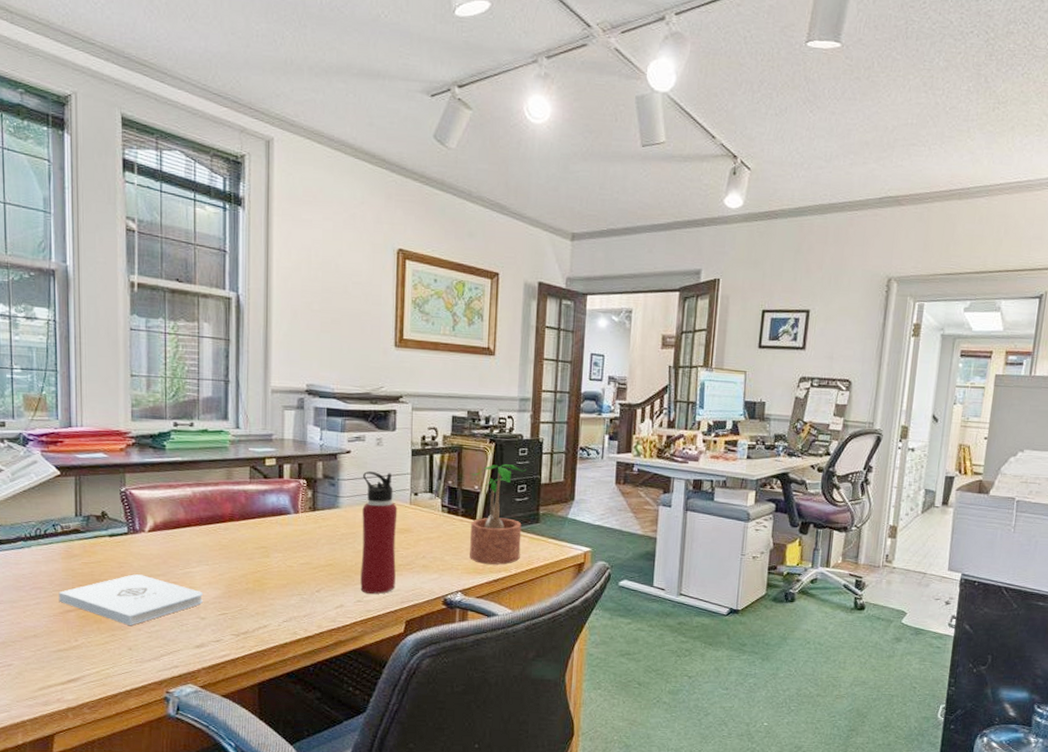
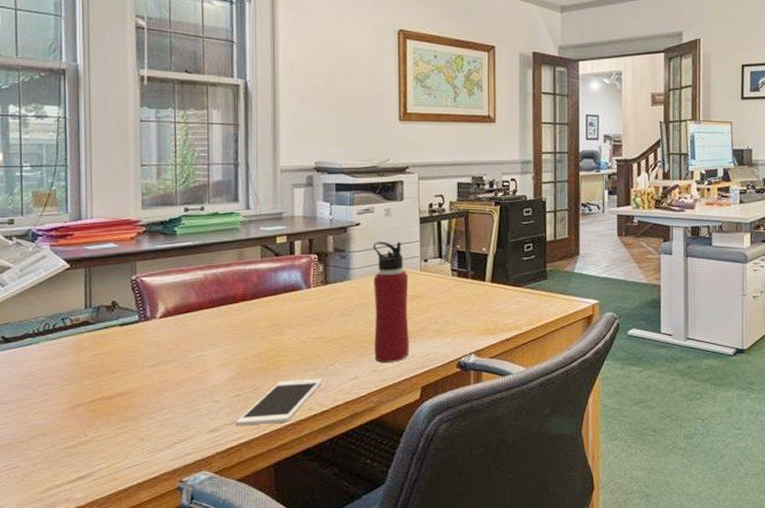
notepad: present [58,574,203,625] -> none [67,362,216,415]
cell phone: none [222,603,309,645] -> present [236,378,324,426]
potted plant: present [470,464,527,565] -> none [477,225,532,324]

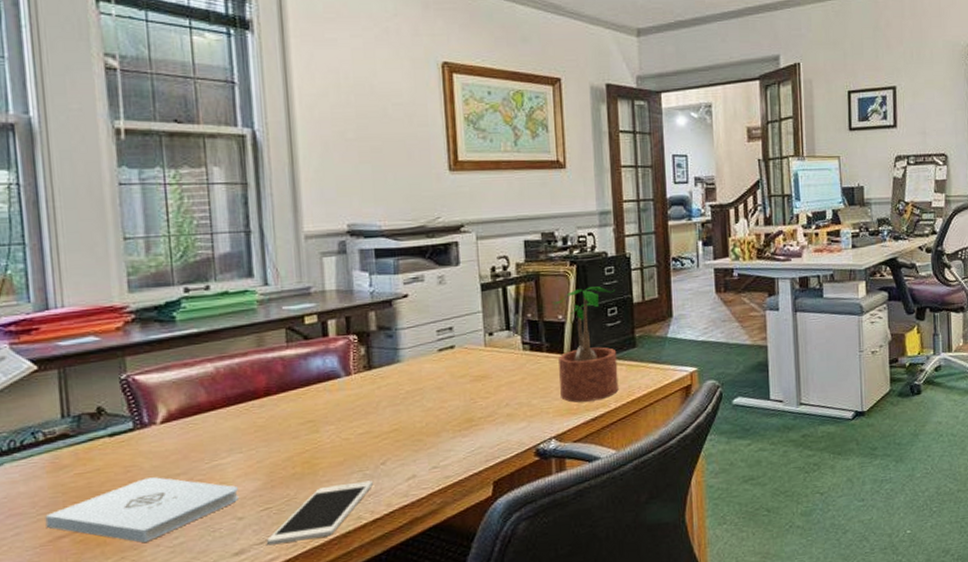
notepad: none [67,362,216,415] -> present [45,477,239,543]
water bottle: present [372,242,409,362] -> none [424,313,477,457]
potted plant: none [477,225,532,324] -> present [551,286,619,403]

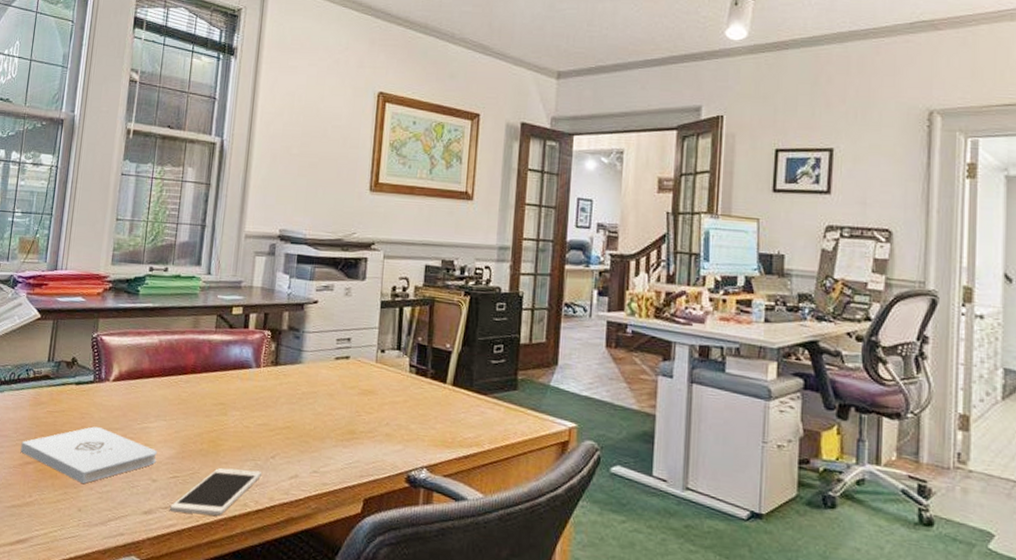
potted plant: present [551,286,619,403] -> none [438,320,505,438]

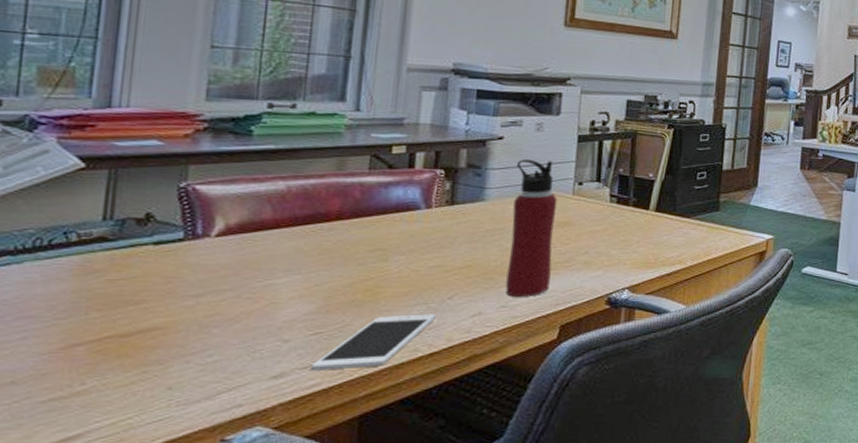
notepad: present [20,426,157,484] -> none [60,291,289,357]
water bottle: none [317,324,363,465] -> present [505,159,558,297]

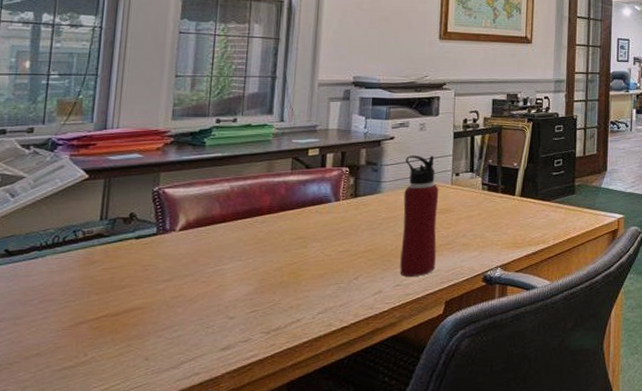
cell phone: present [311,314,437,371] -> none [250,293,346,344]

